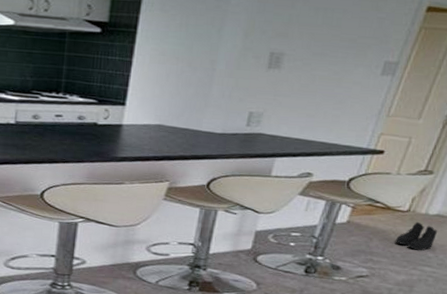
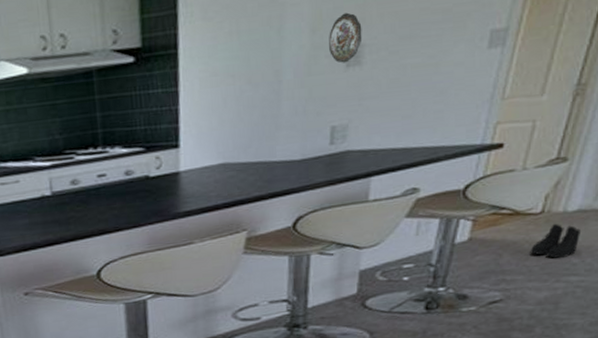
decorative plate: none [256,26,285,65] -> present [329,12,362,63]

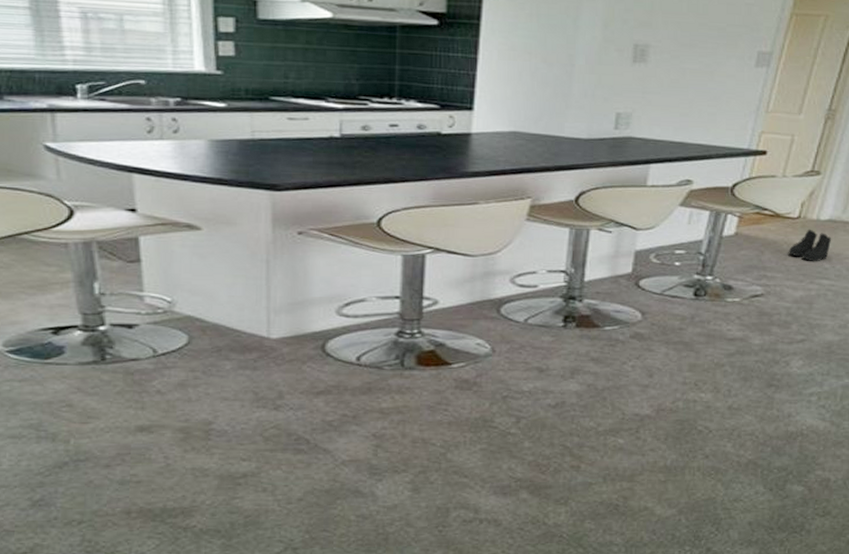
decorative plate: present [329,12,362,63] -> none [619,15,649,59]

